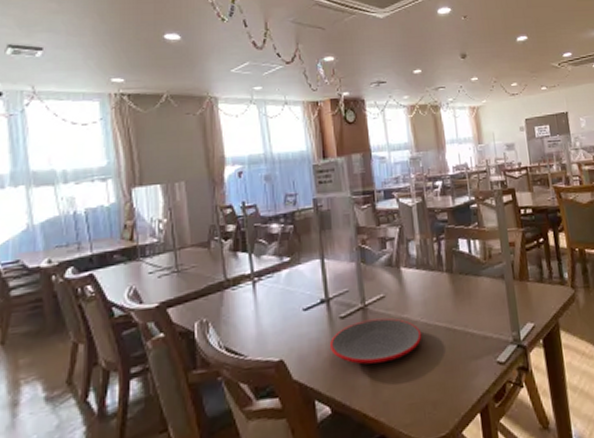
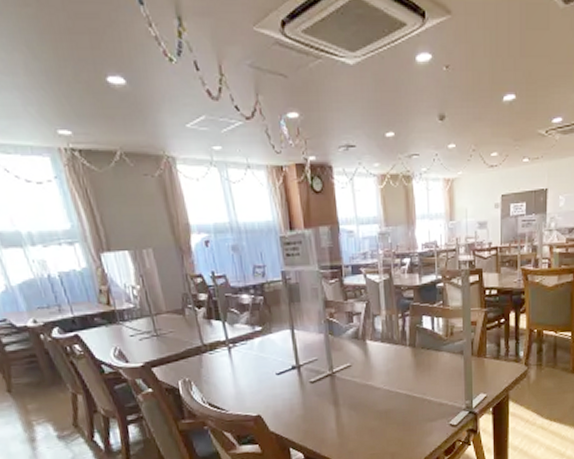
plate: present [330,317,422,365] -> none [302,384,384,422]

